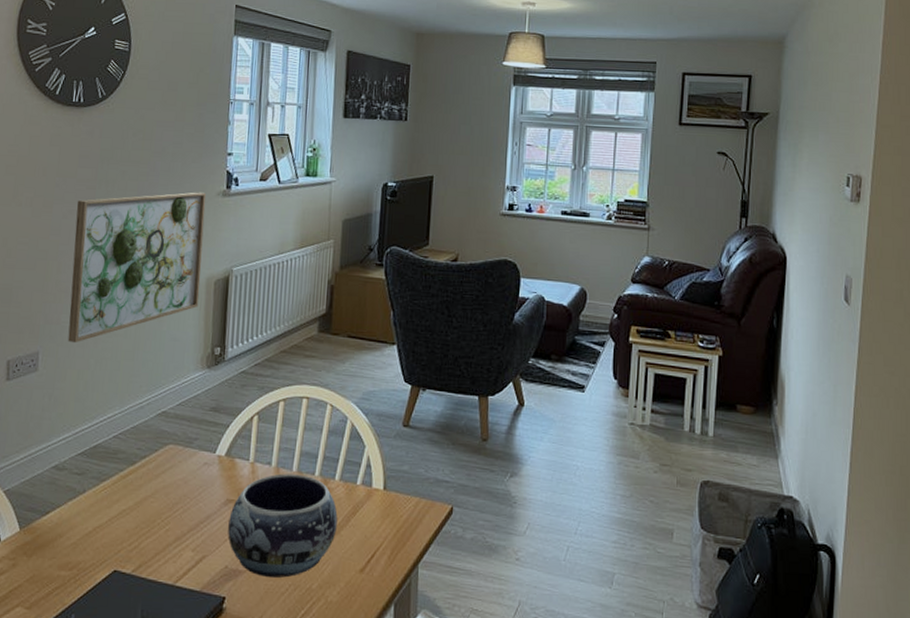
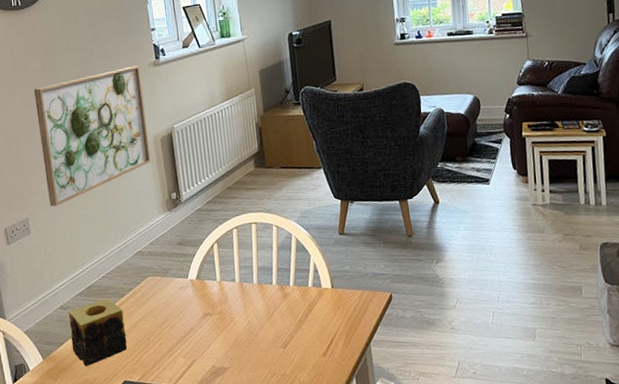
candle: none [58,464,130,545] -> present [68,298,128,366]
decorative bowl: present [227,473,338,578] -> none [208,285,299,370]

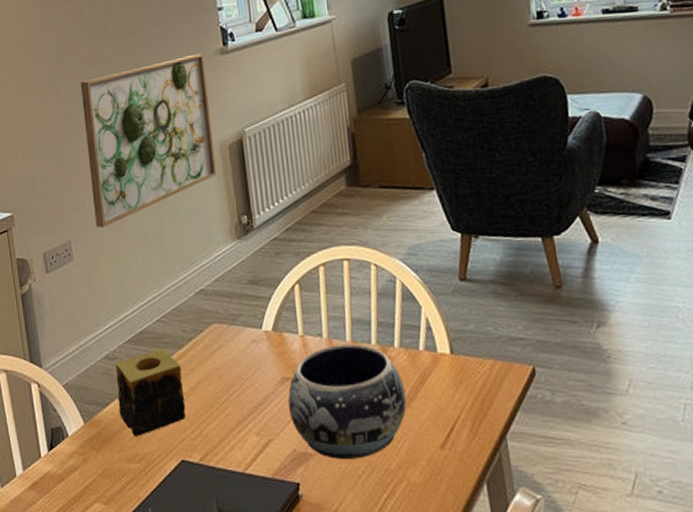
decorative bowl: none [208,285,299,370] -> present [288,344,407,459]

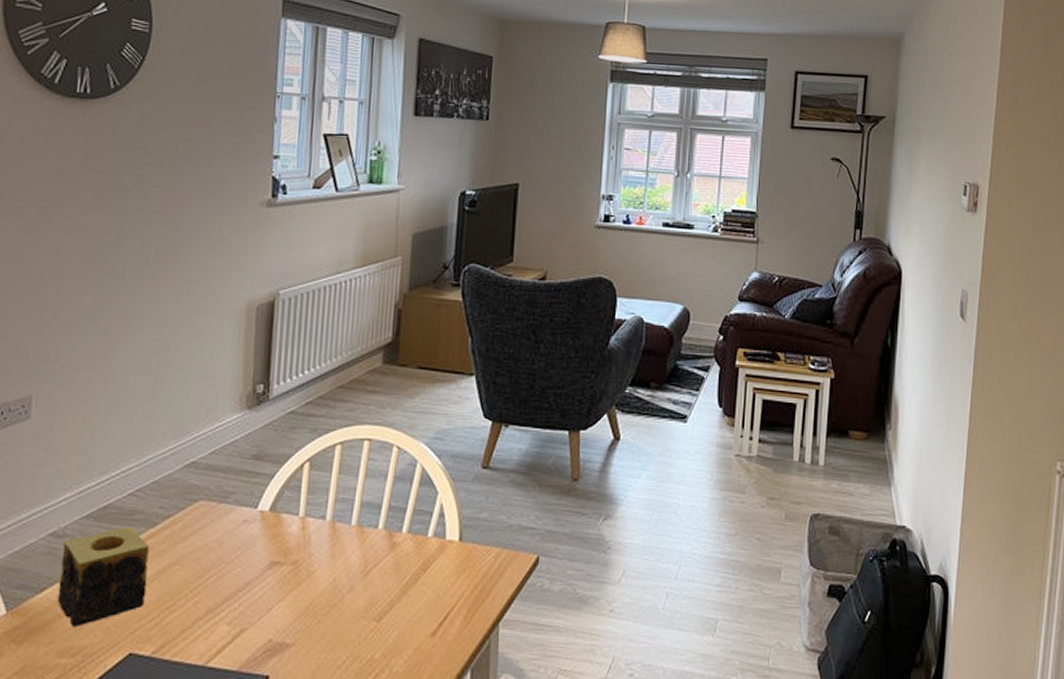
wall art: present [80,53,217,228] -> none [69,201,247,384]
decorative bowl: present [288,344,407,459] -> none [272,528,405,649]

